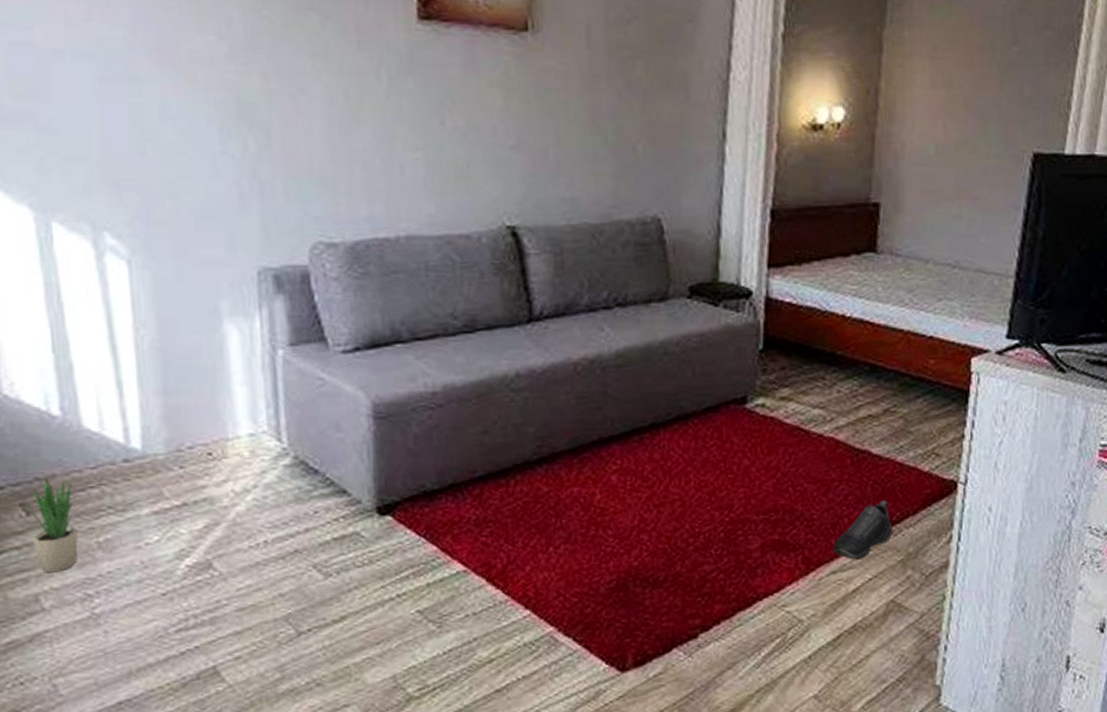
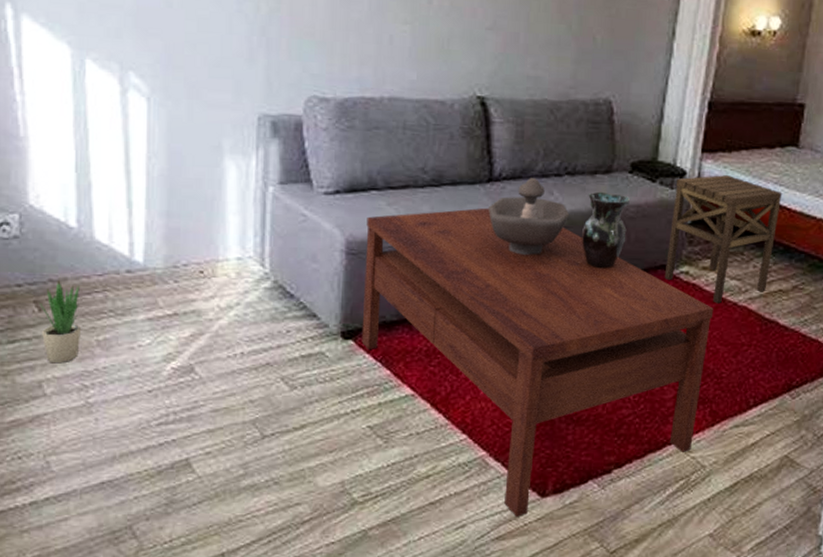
coffee table: none [393,352,797,697] -> present [361,207,714,517]
decorative bowl: none [532,313,625,403] -> present [488,178,570,256]
vase: none [640,322,692,410] -> present [582,191,631,269]
side table: none [737,290,863,437] -> present [664,174,783,304]
shoe: present [832,500,893,560] -> none [737,366,792,417]

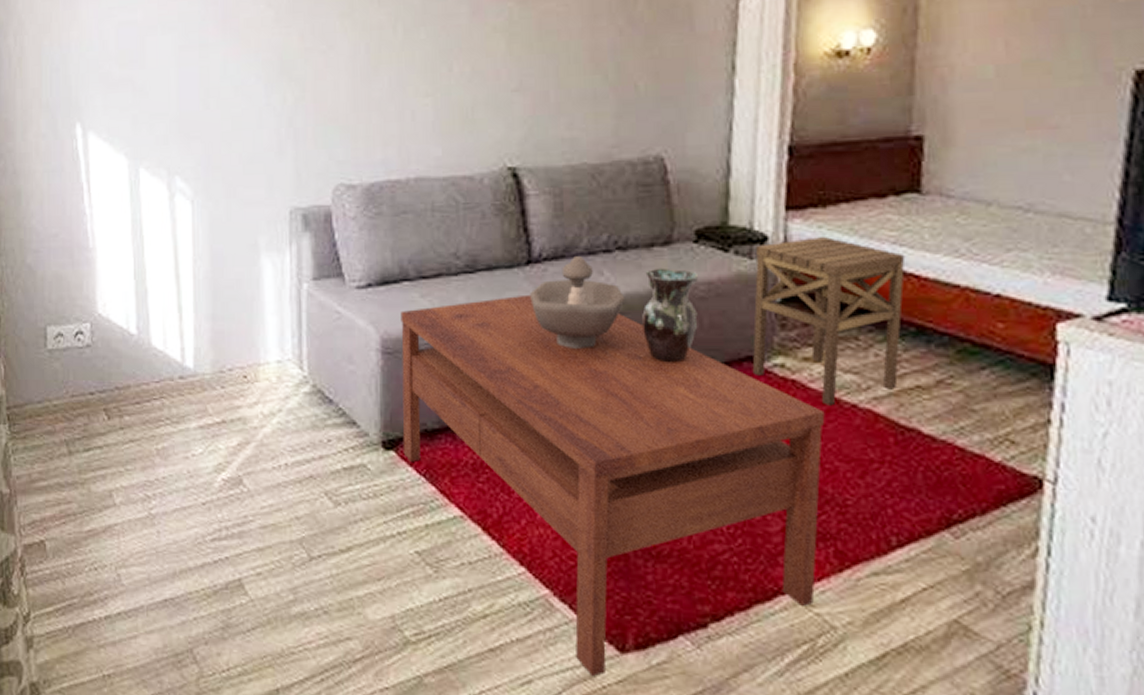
potted plant: present [39,280,81,364] -> none [108,388,143,473]

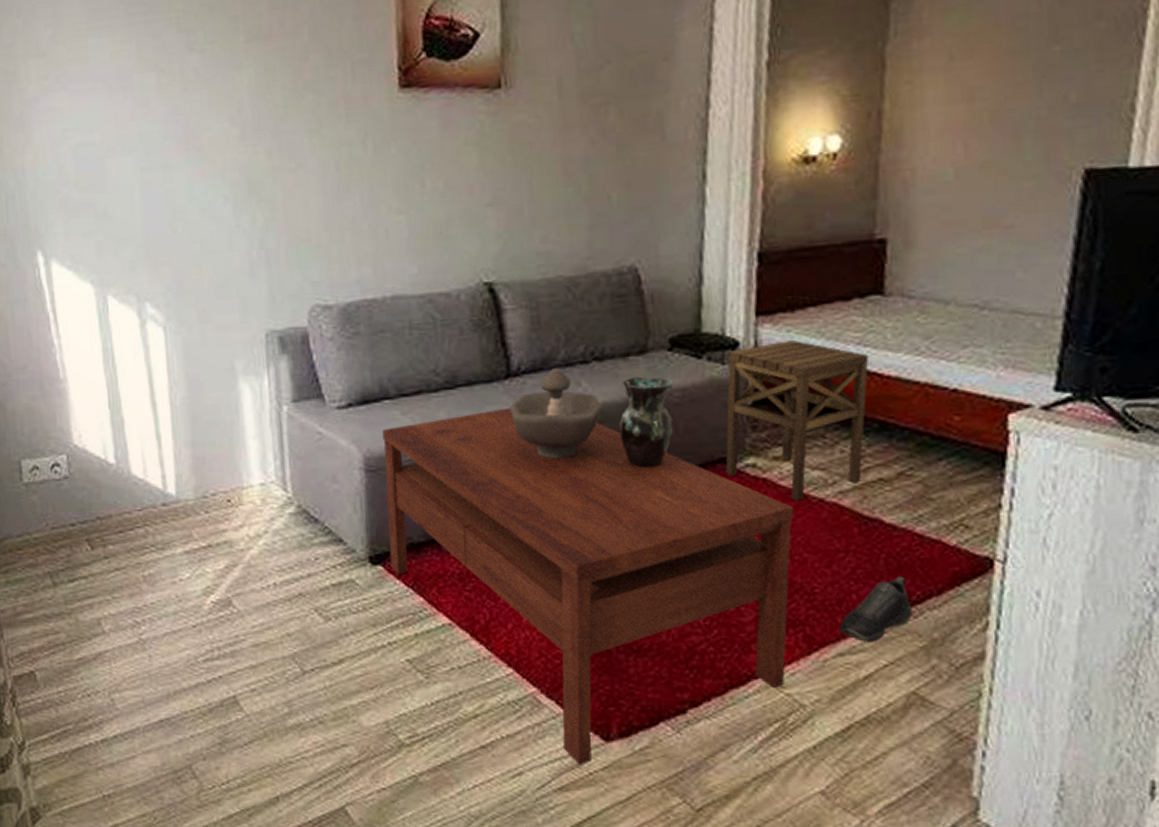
shoe: none [873,491,955,562] -> present [838,576,913,642]

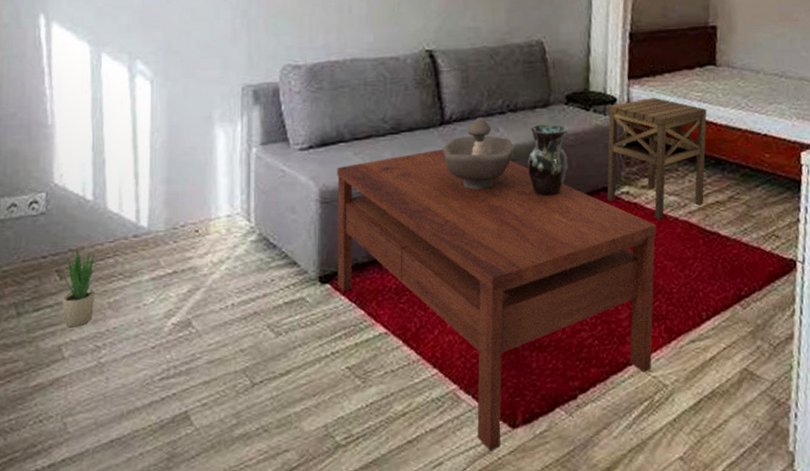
potted plant: none [91,518,129,601] -> present [61,249,95,328]
shoe: present [838,576,913,642] -> none [690,276,743,330]

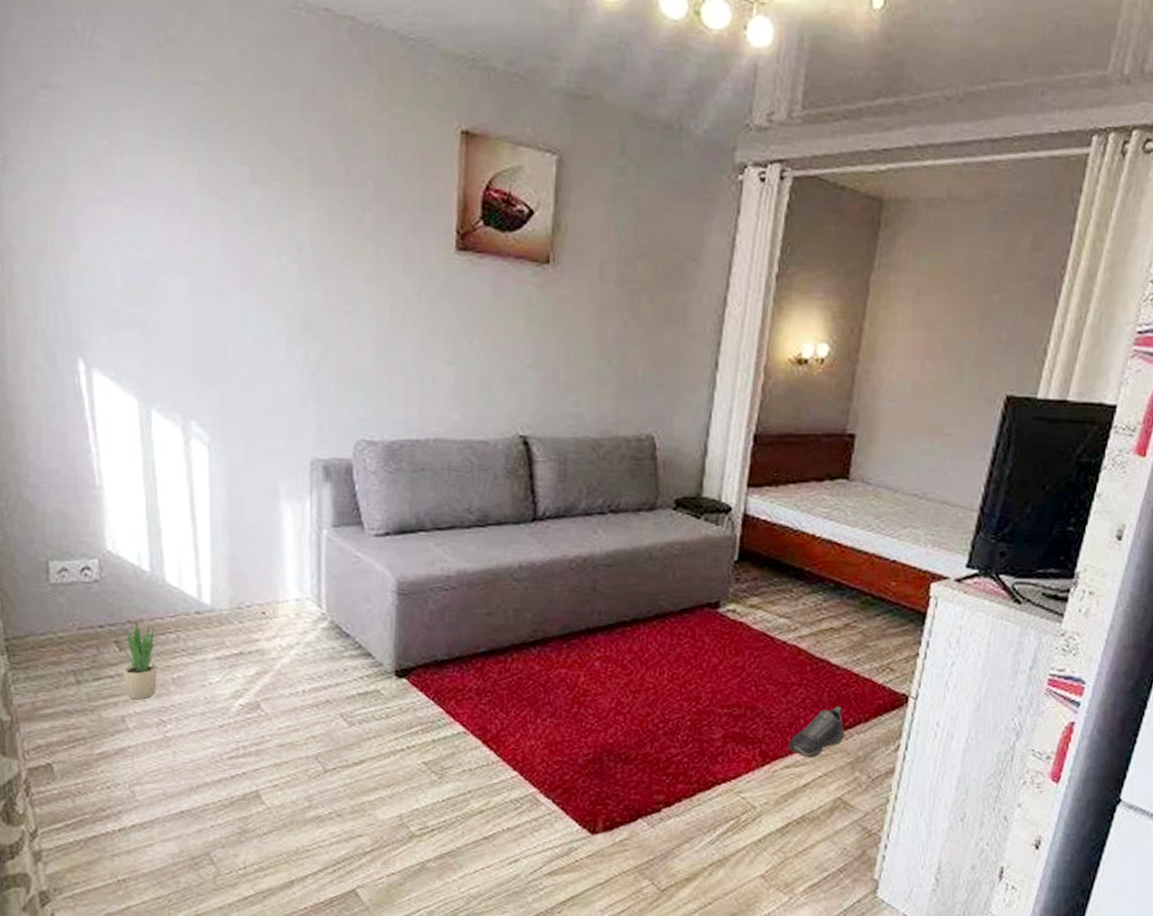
coffee table: present [337,149,657,451] -> none [414,547,762,853]
decorative bowl: present [443,118,516,191] -> none [534,517,614,595]
vase: present [528,124,569,196] -> none [627,529,675,607]
side table: present [607,97,707,220] -> none [711,509,833,642]
shoe: none [690,276,743,330] -> present [787,706,845,758]

